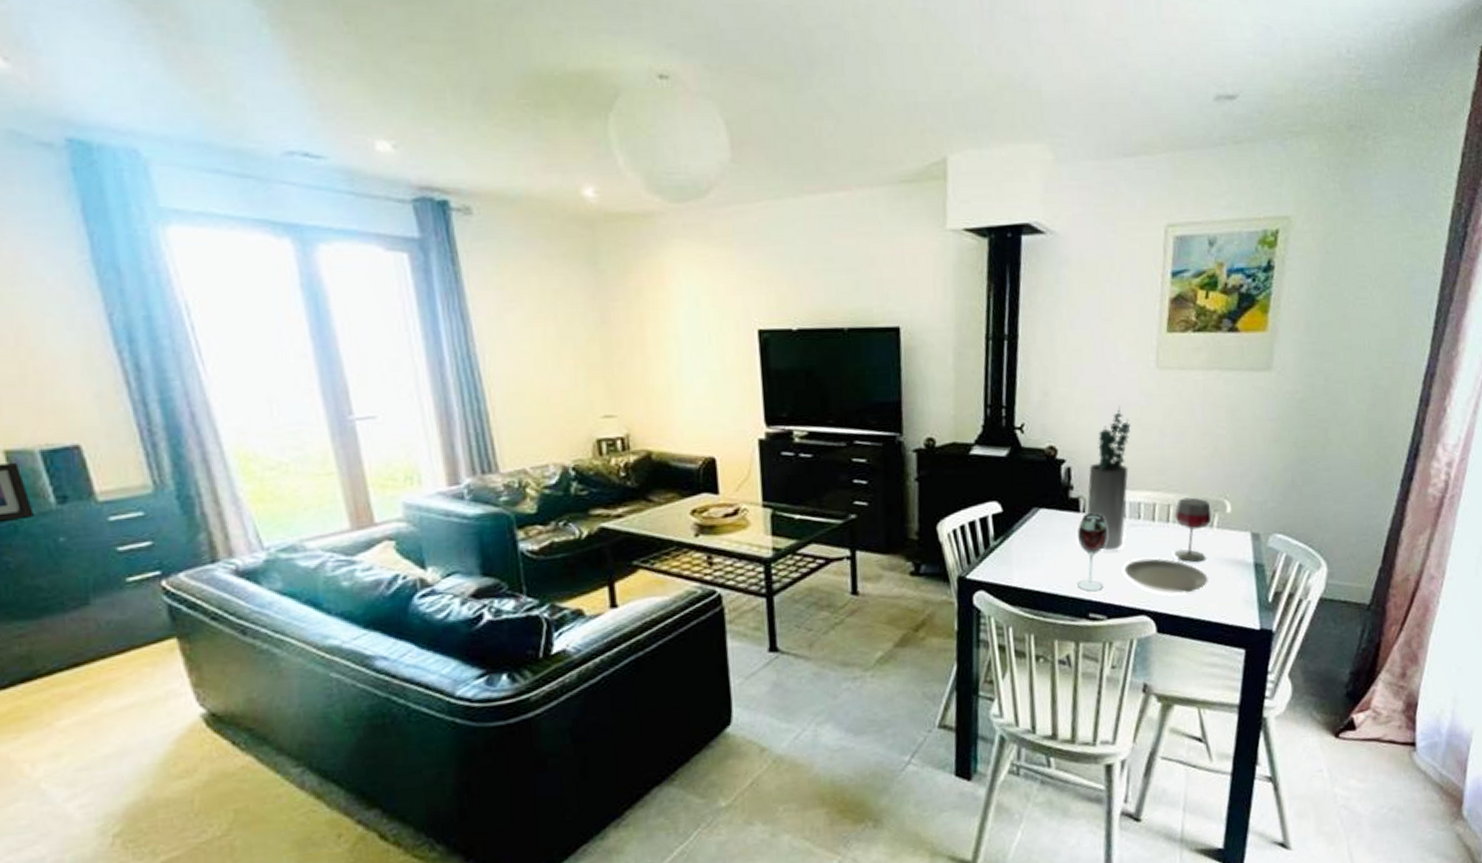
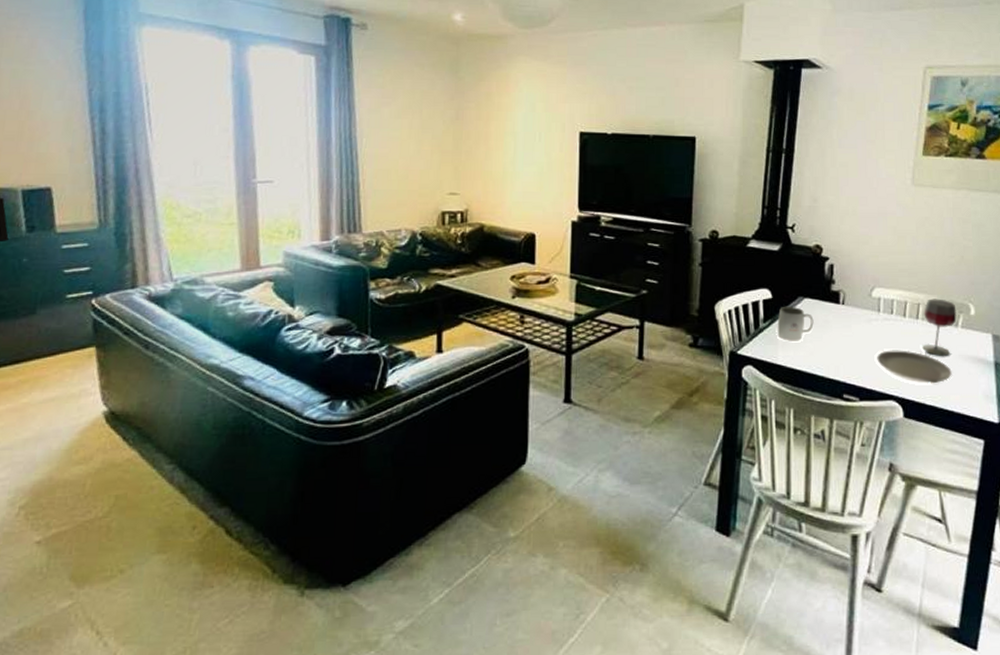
mug: none [1010,519,1052,561] -> present [777,306,814,343]
wineglass: present [1077,513,1108,592] -> none [834,306,864,376]
vase: present [1086,406,1131,551] -> none [845,215,888,341]

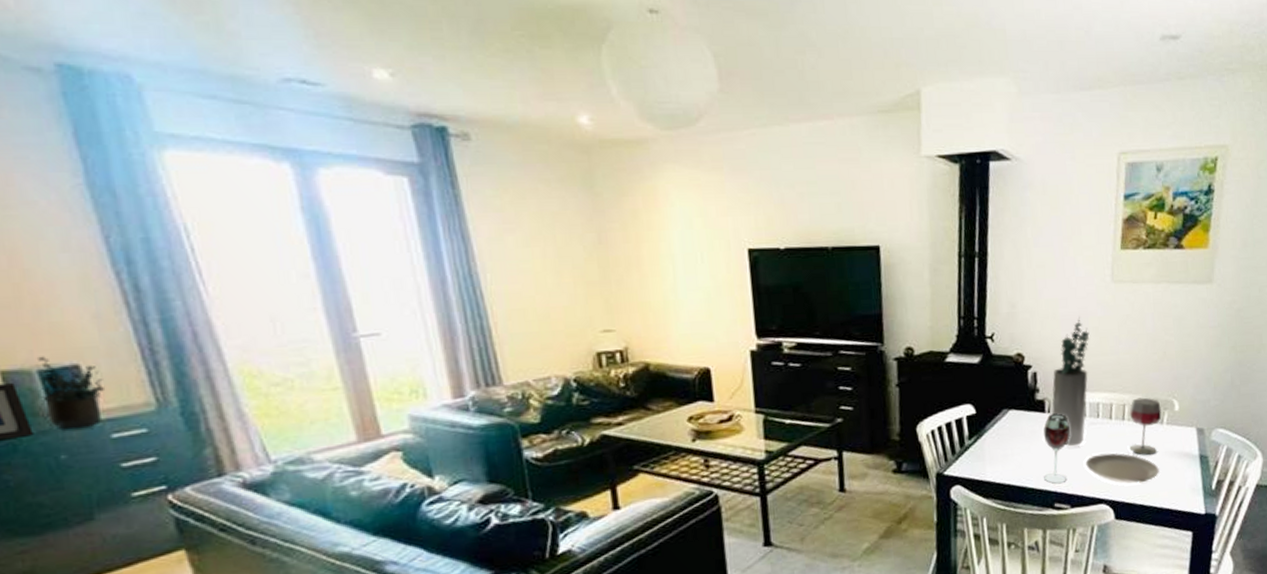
potted plant: none [20,178,65,239] -> present [38,356,104,430]
mug: present [777,306,814,343] -> none [983,419,1021,457]
wineglass: none [834,306,864,376] -> present [1043,413,1071,484]
vase: none [845,215,888,341] -> present [1051,316,1090,447]

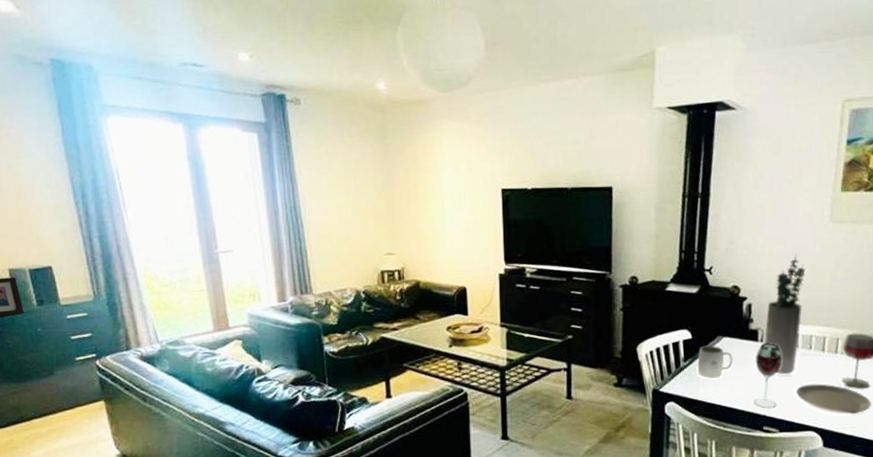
potted plant: present [38,356,104,430] -> none [30,259,64,311]
mug: none [983,419,1021,457] -> present [697,345,733,380]

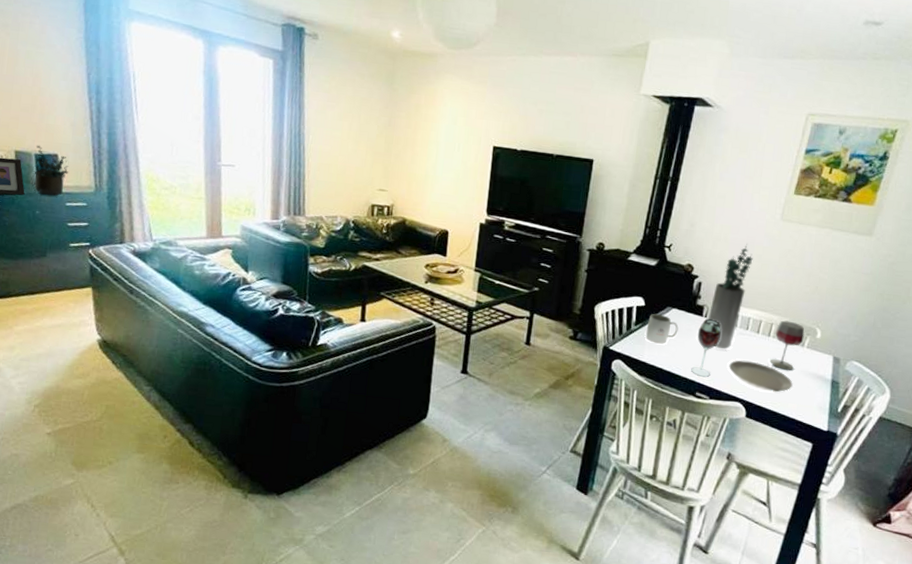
potted plant: none [30,259,64,311] -> present [34,145,69,196]

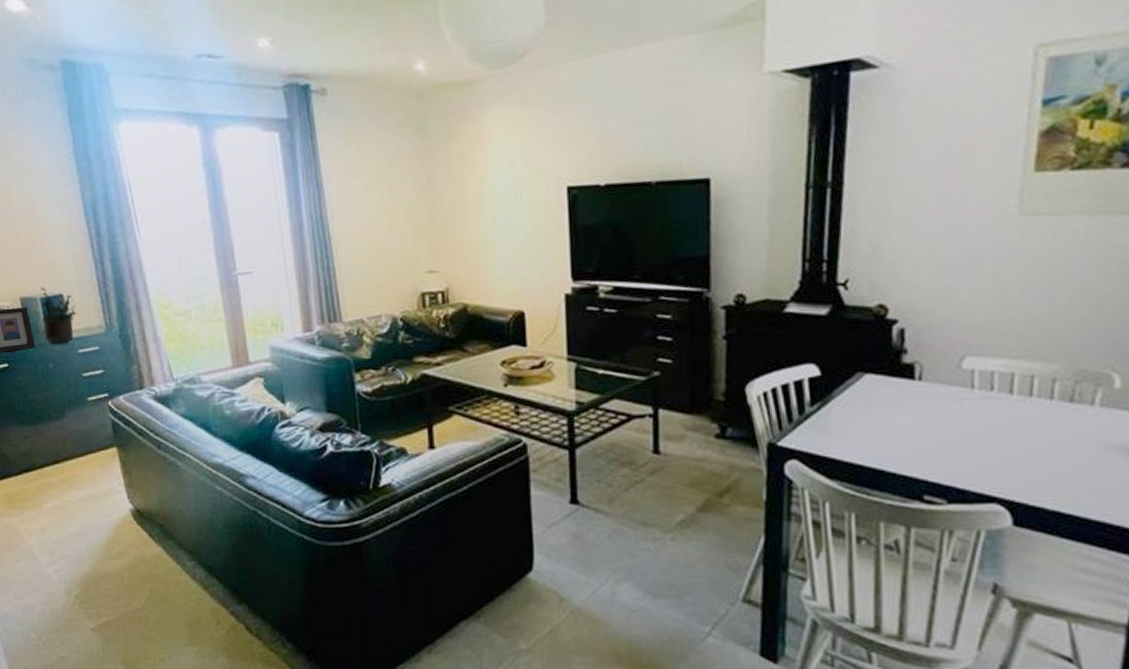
mug: present [645,313,679,345] -> none [828,384,880,431]
wineglass: present [691,318,722,377] -> none [910,381,951,472]
vase: present [707,243,753,351] -> none [923,259,983,427]
plate: present [728,360,793,392] -> none [969,437,1086,482]
wineglass: present [769,320,805,370] -> none [1037,368,1093,445]

